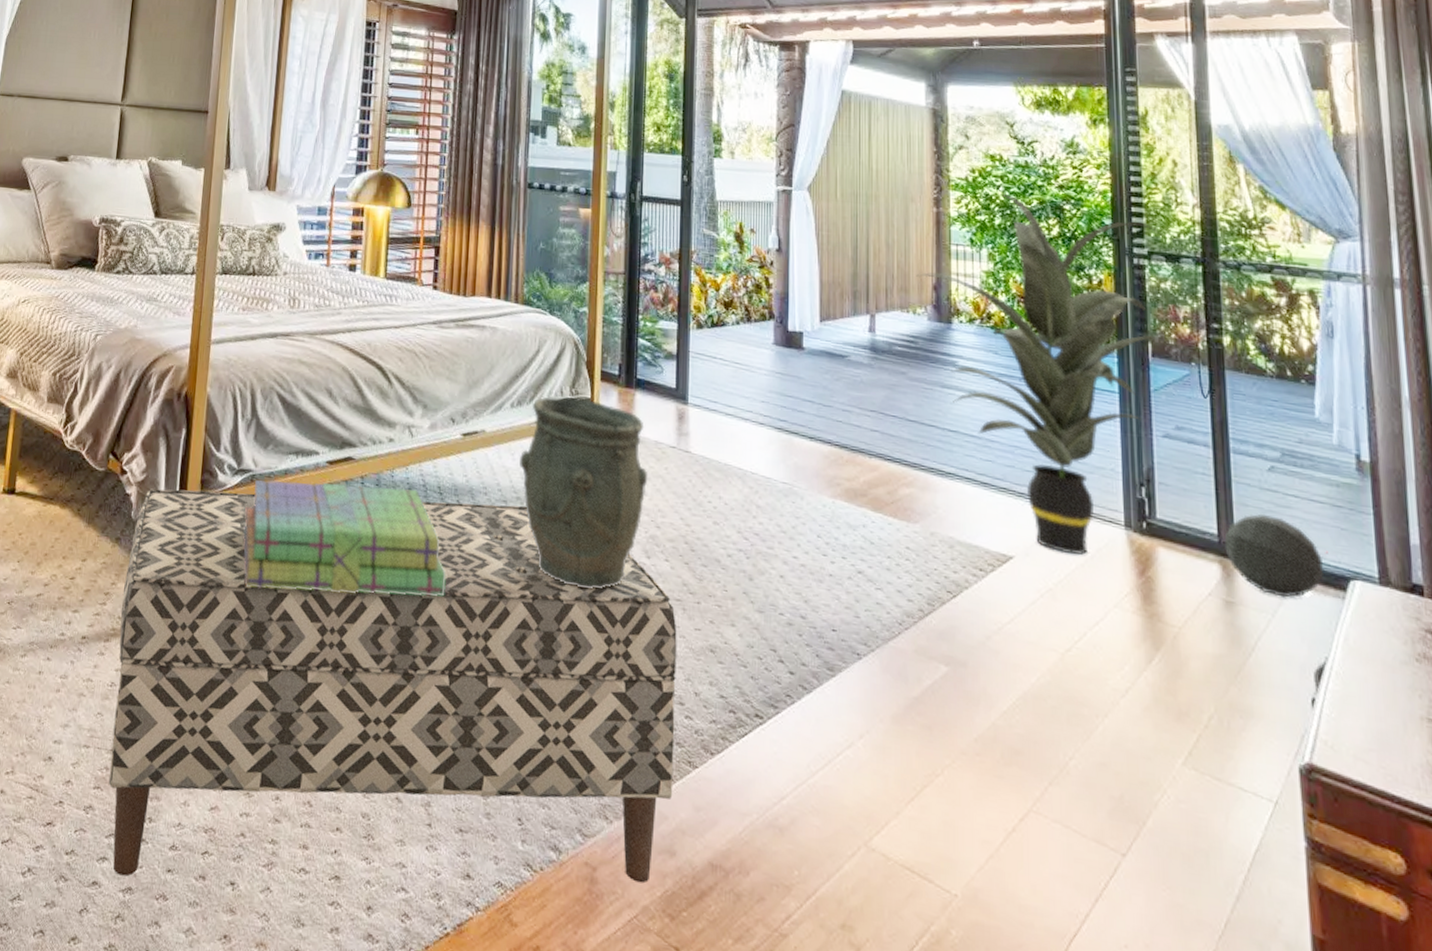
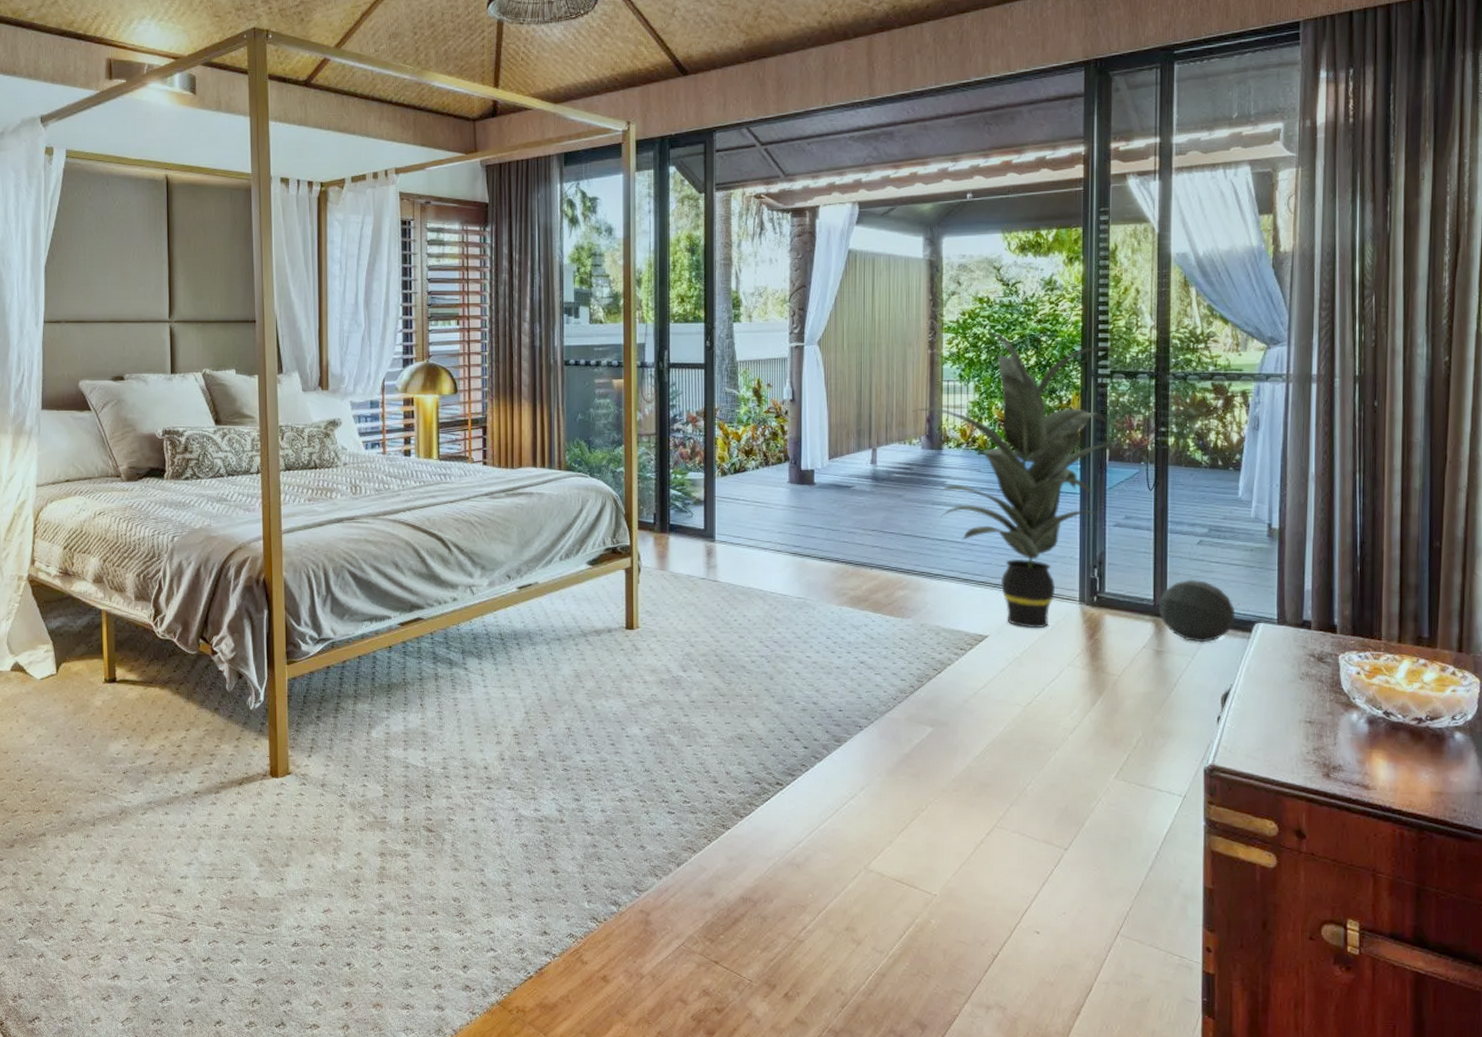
bench: present [108,489,677,883] -> none [226,641,711,971]
stack of books: present [243,480,446,597] -> none [329,638,512,735]
vase: present [520,396,648,589] -> none [570,546,683,701]

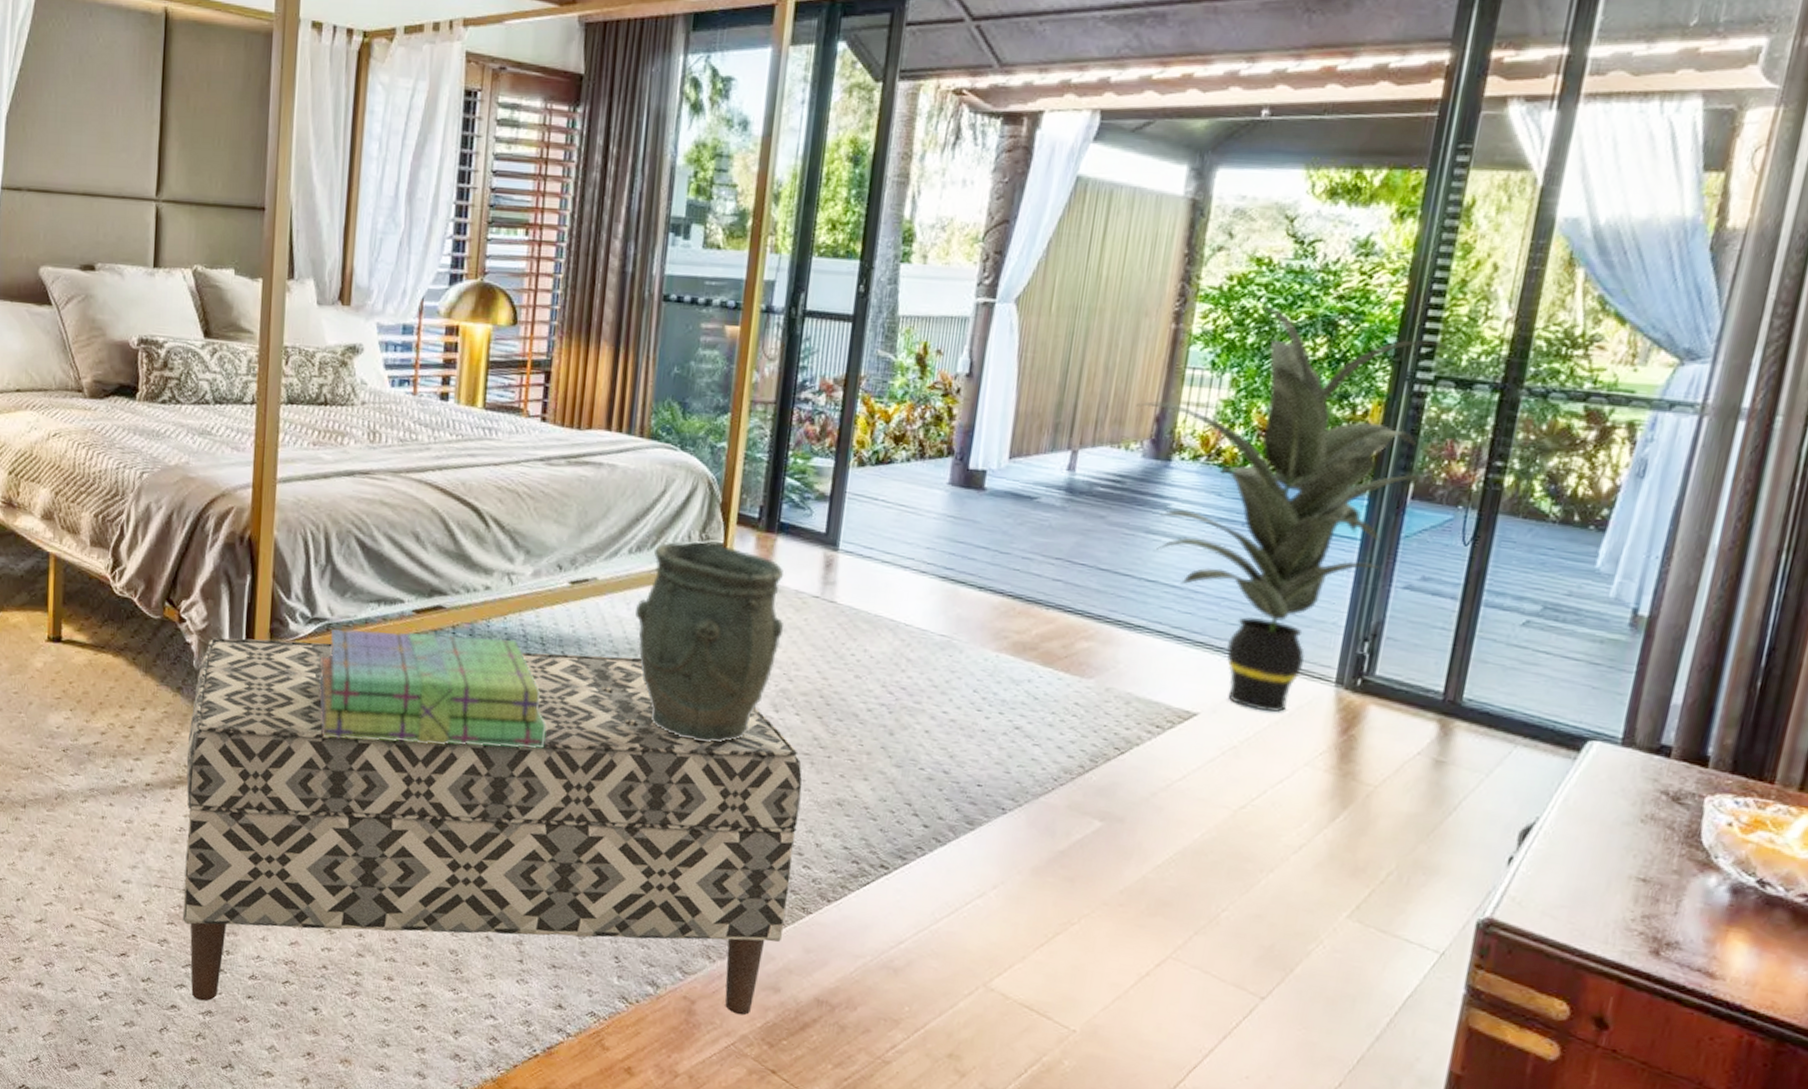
bench: none [226,641,711,971] -> present [182,638,803,1015]
stack of books: none [329,638,512,735] -> present [319,629,547,749]
vase: none [570,546,683,701] -> present [635,541,784,742]
ball: present [1158,579,1240,643] -> none [1448,670,1570,758]

